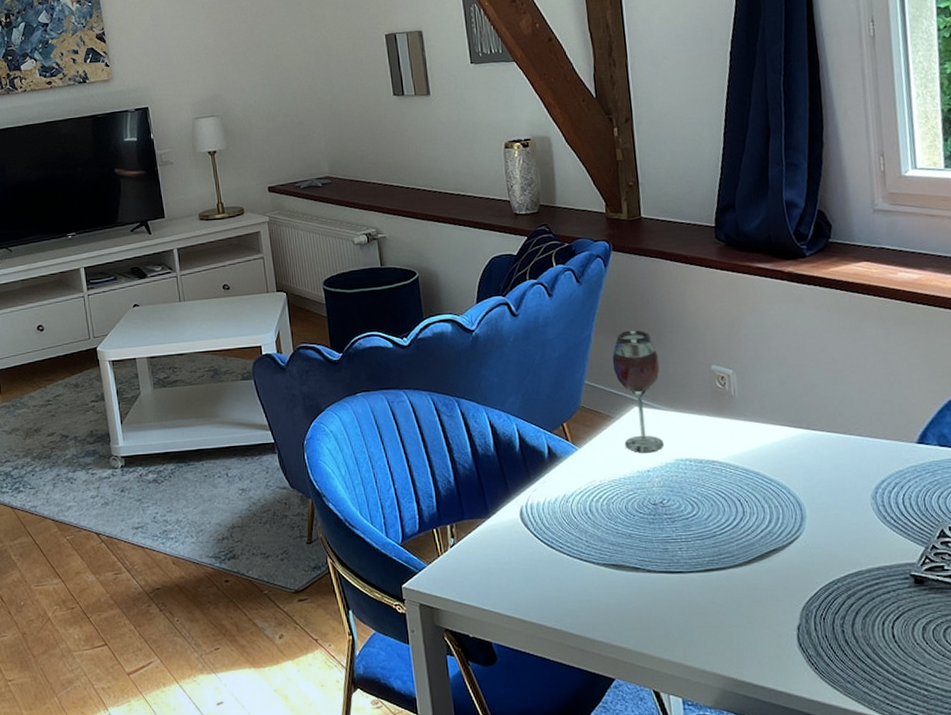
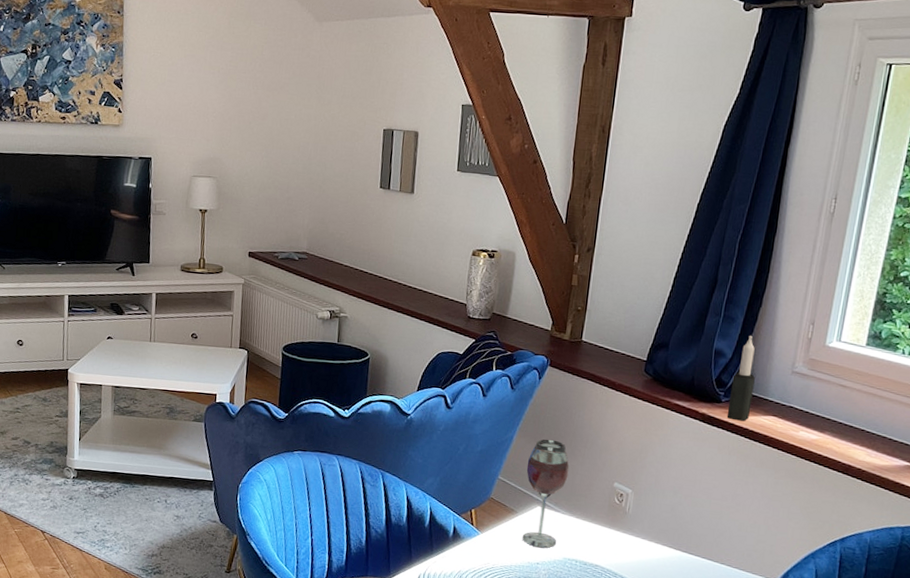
candle: none [811,179,840,274] -> present [726,335,755,422]

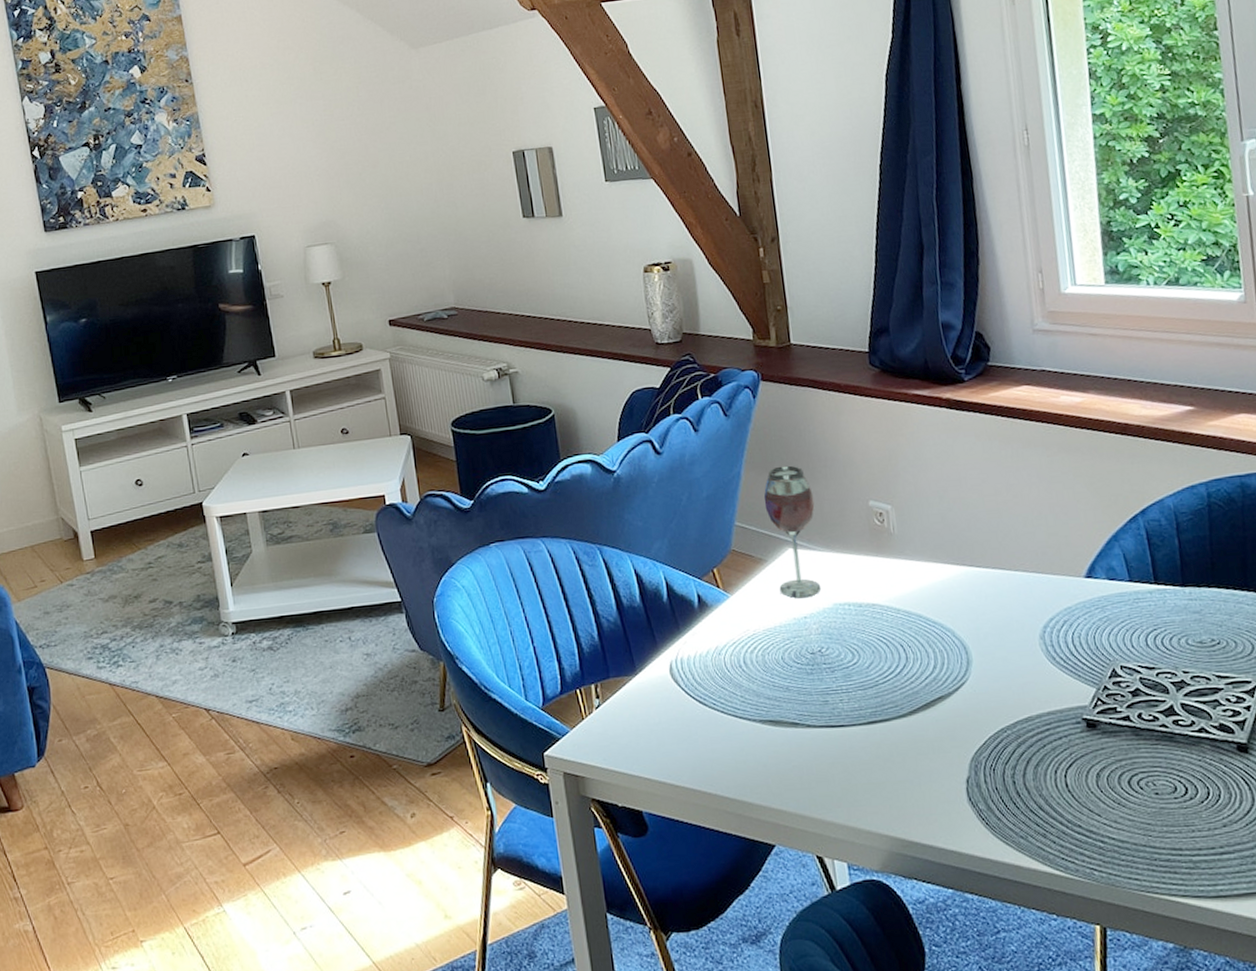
candle: present [726,335,755,422] -> none [969,298,1000,400]

